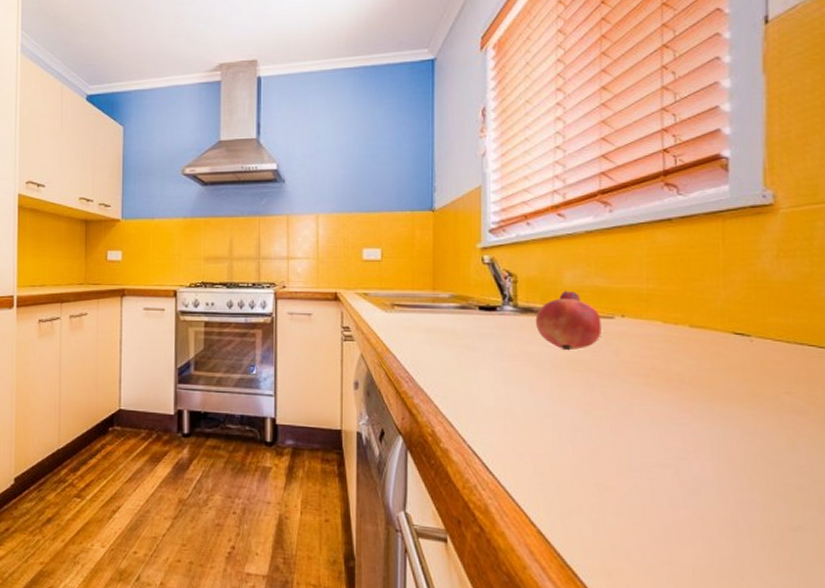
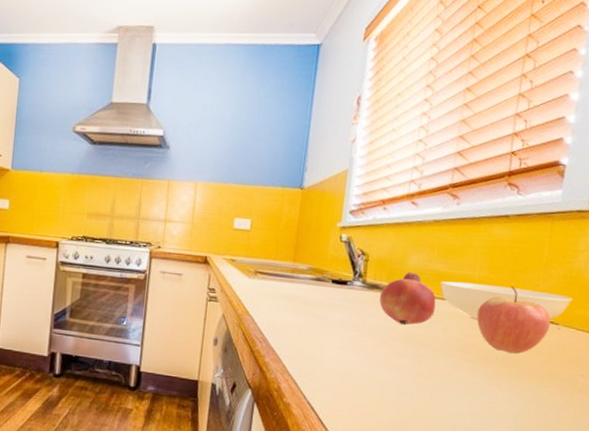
bowl: none [603,296,763,339] -> present [440,281,573,320]
fruit: none [651,296,741,373] -> present [476,285,551,354]

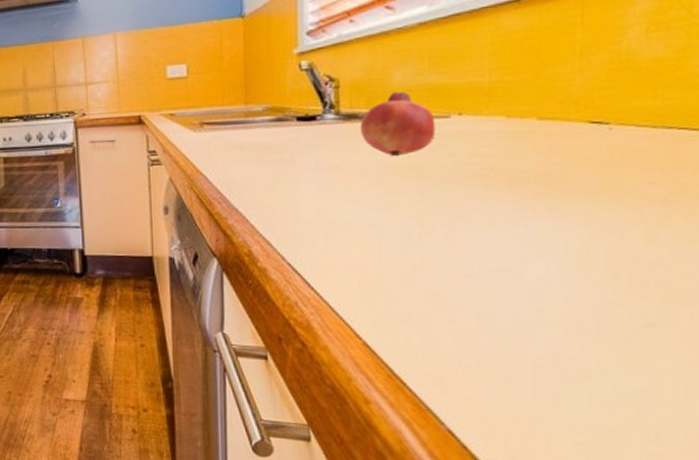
bowl: present [440,281,573,320] -> none [437,85,626,136]
fruit: present [476,285,551,354] -> none [493,85,598,170]

